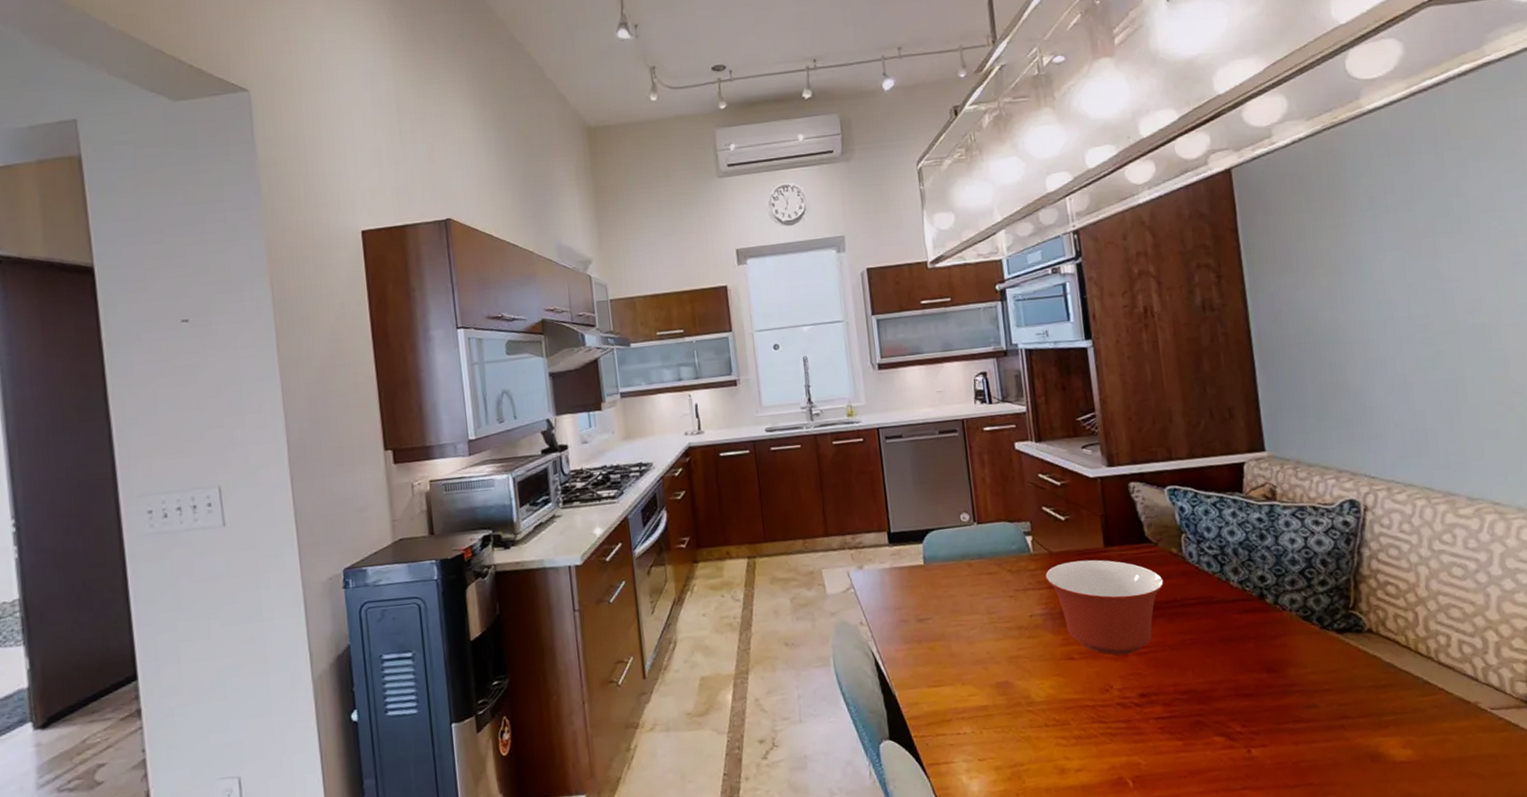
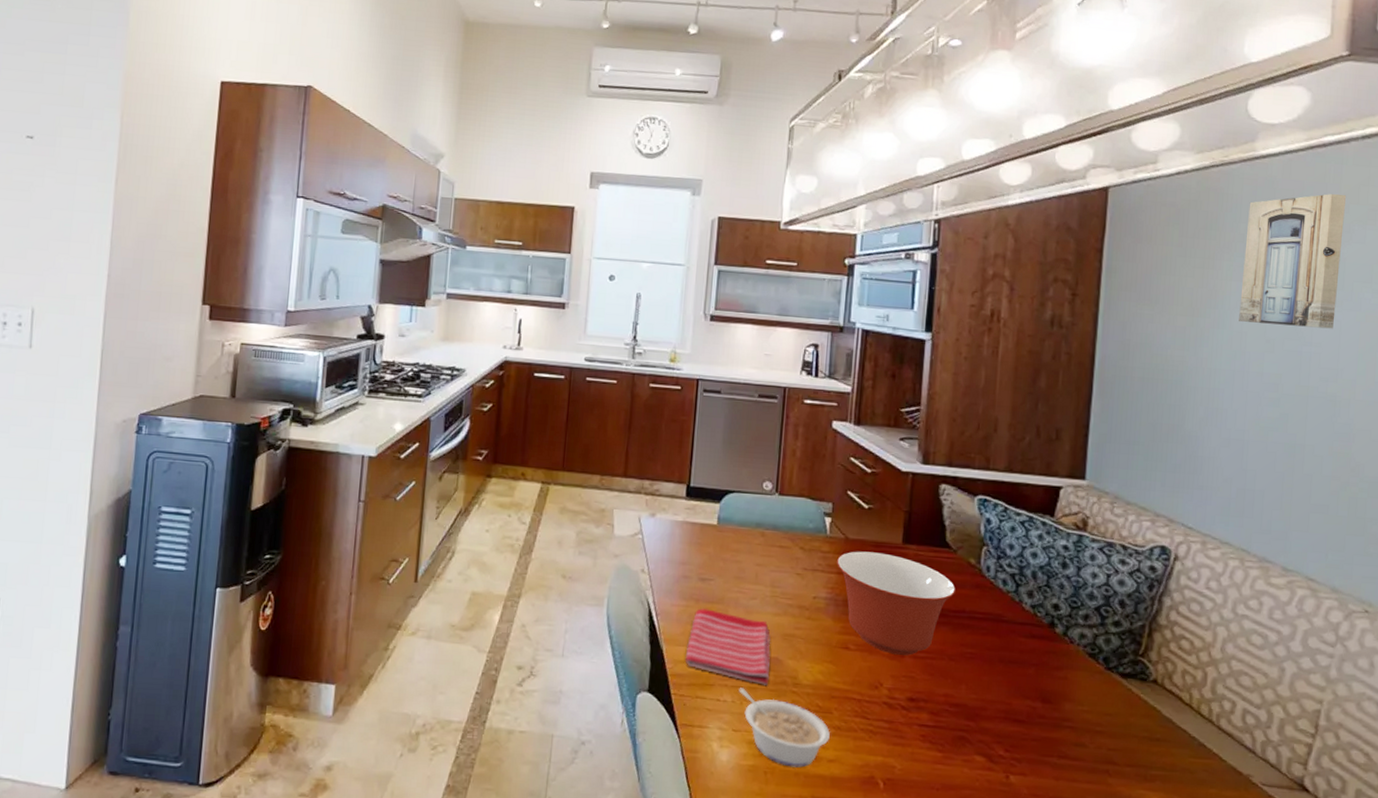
dish towel: none [918,647,1004,711] -> present [685,608,771,685]
legume: none [976,717,1072,785] -> present [738,687,830,768]
wall art: none [1366,132,1468,272] -> present [1239,194,1347,329]

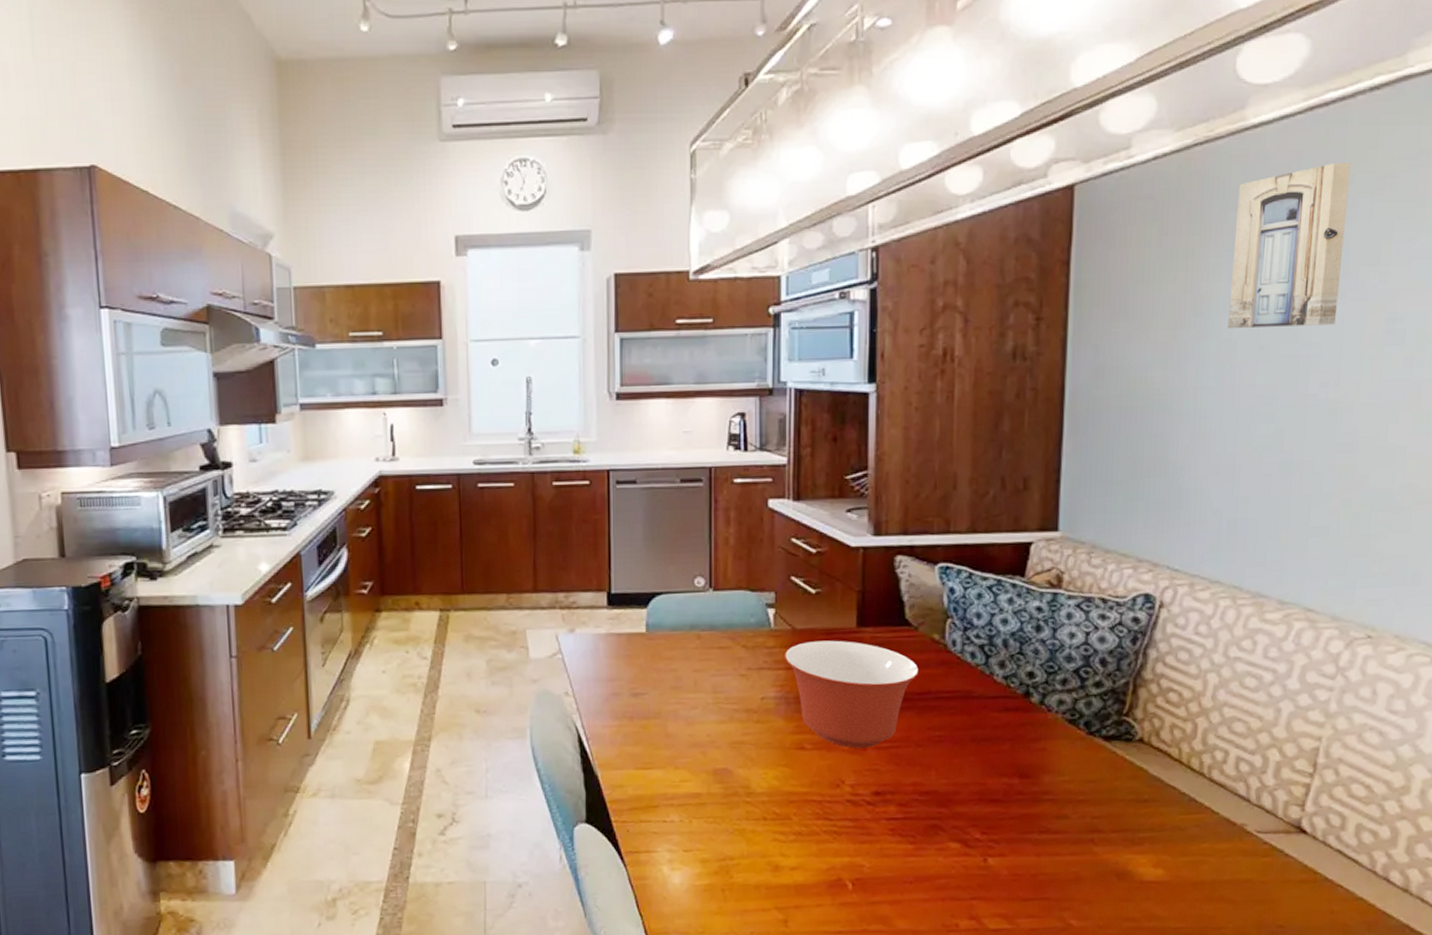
dish towel: present [685,608,771,685] -> none [623,726,719,799]
legume: present [738,687,830,768] -> none [686,805,790,881]

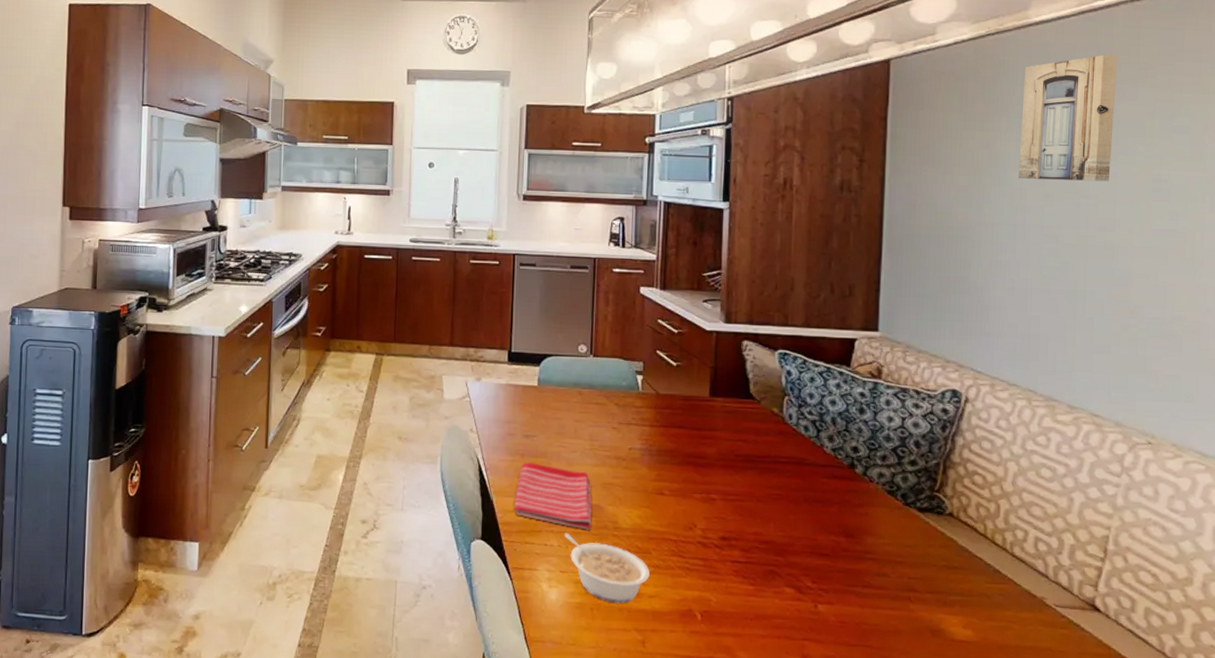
dish towel: none [623,726,719,799] -> present [513,462,592,530]
legume: none [686,805,790,881] -> present [564,533,650,604]
mixing bowl: present [785,640,920,749] -> none [650,405,762,499]

